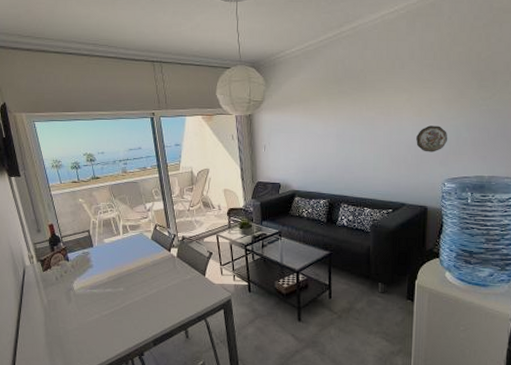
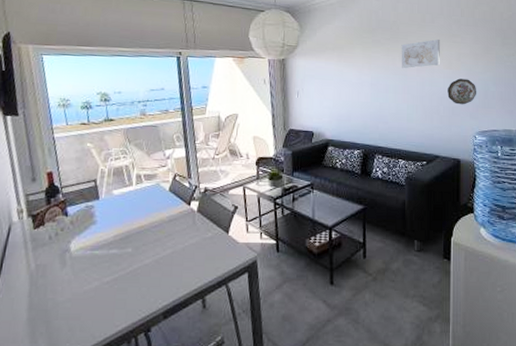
wall art: none [368,86,410,119] -> present [401,39,440,69]

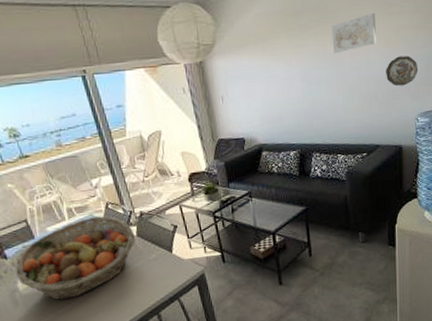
fruit basket: none [72,186,196,268] -> present [16,216,135,301]

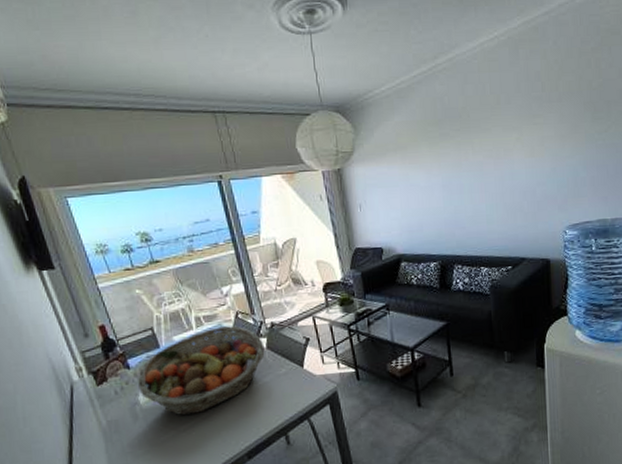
wall art: present [331,13,376,54] -> none [473,123,520,164]
decorative plate: present [386,55,419,87] -> none [531,166,565,198]

